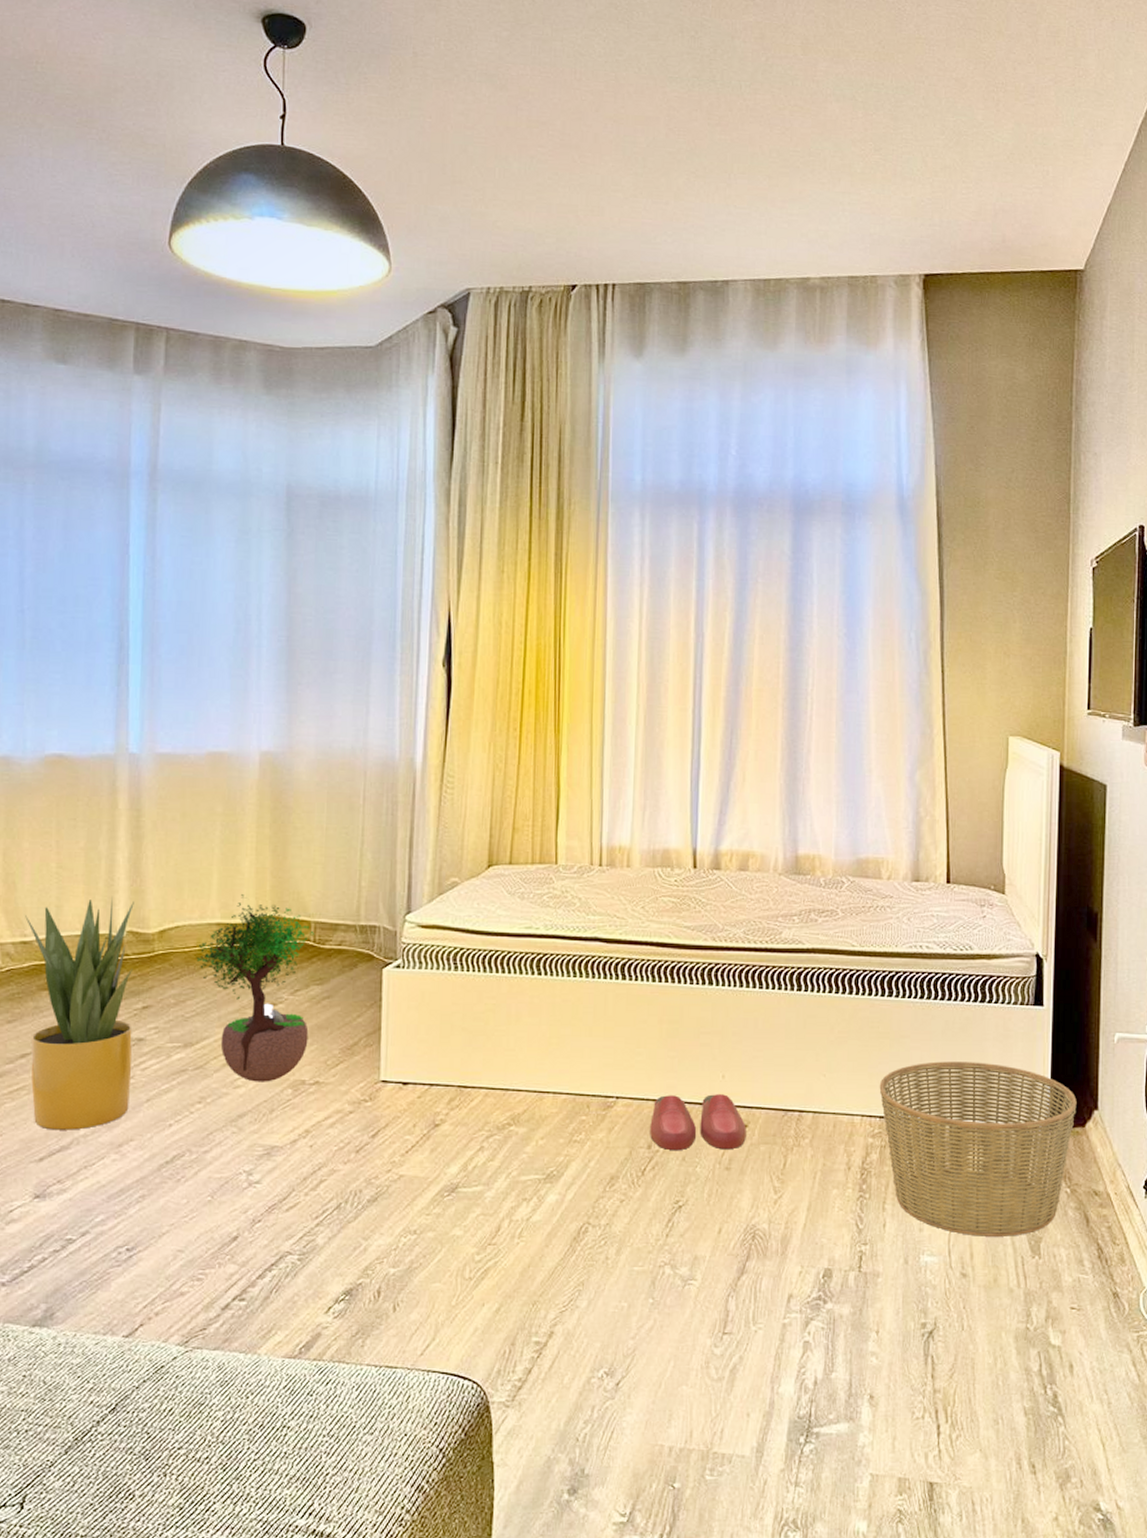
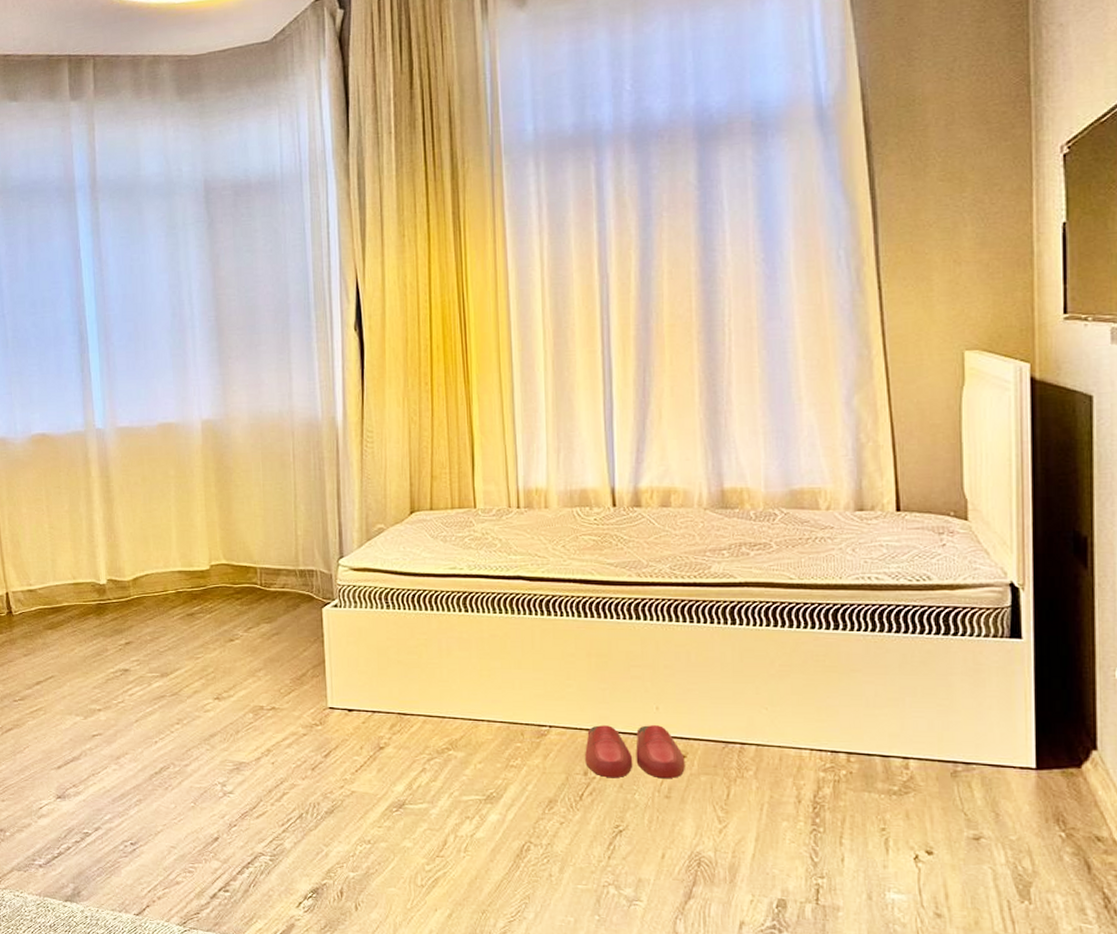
planter: present [25,896,134,1130] -> none [29,550,122,744]
potted tree: present [196,894,314,1082] -> none [164,546,263,707]
basket: present [879,1061,1077,1236] -> none [829,696,1070,879]

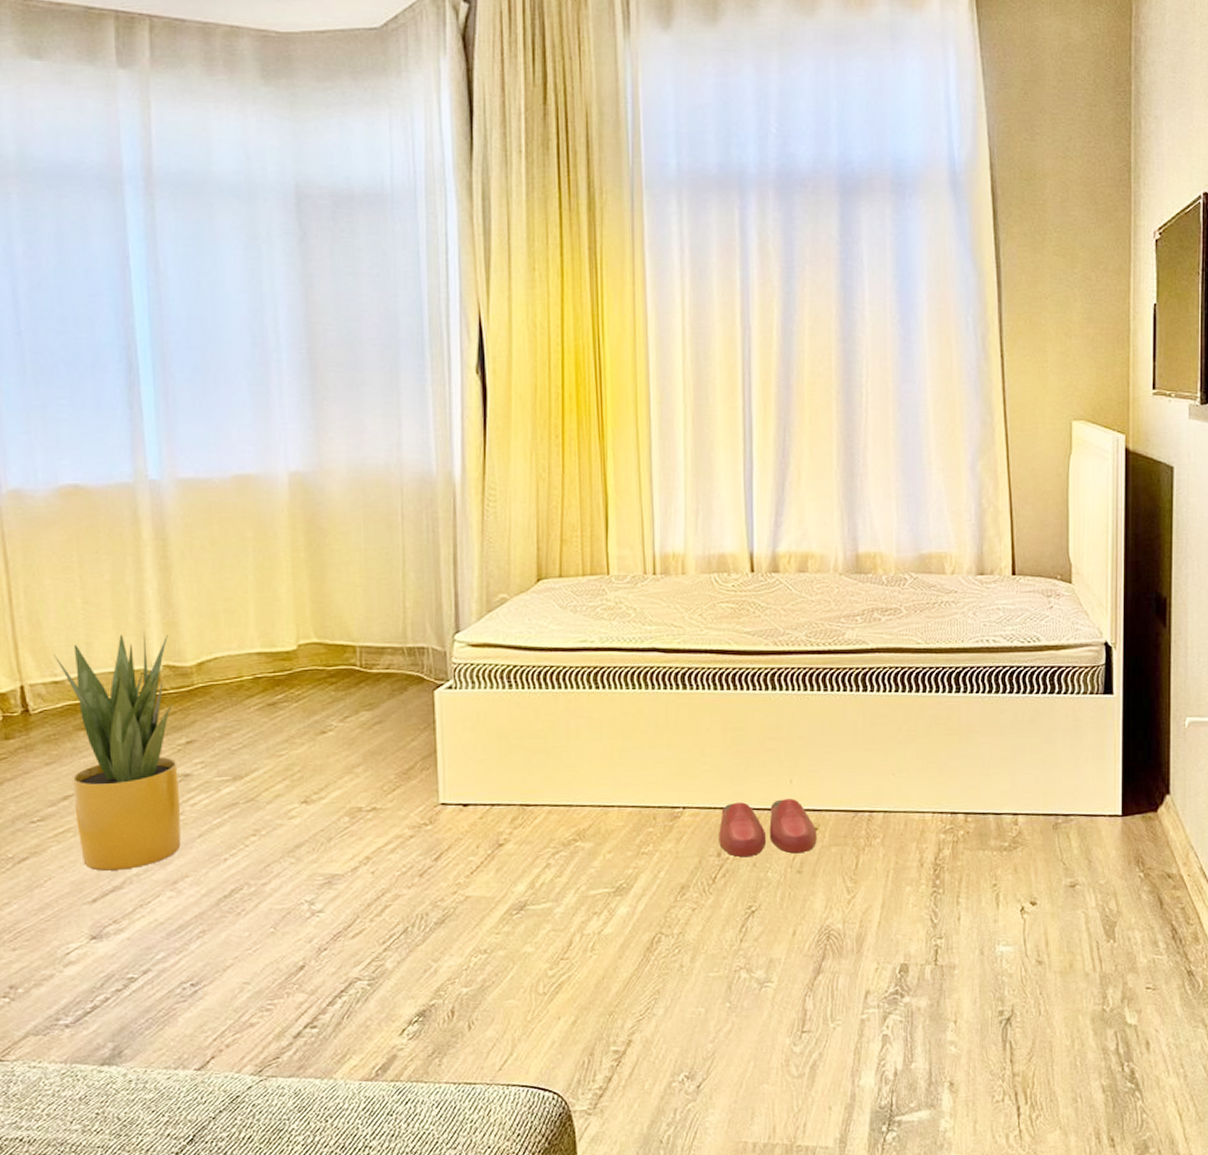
planter: none [29,550,122,744] -> present [54,630,181,871]

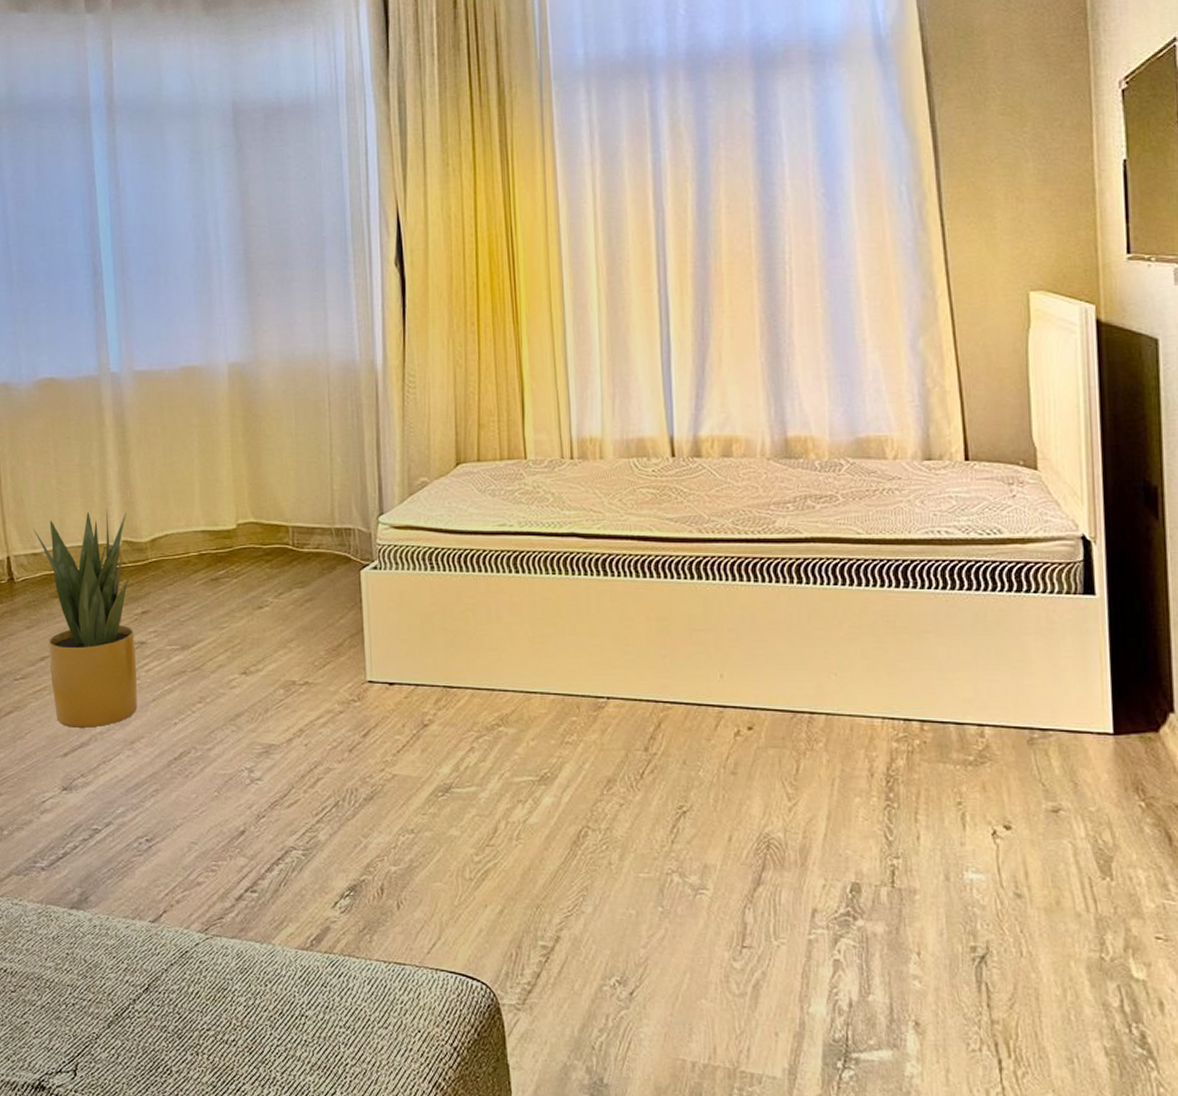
slippers: present [719,799,817,858] -> none [645,695,752,754]

